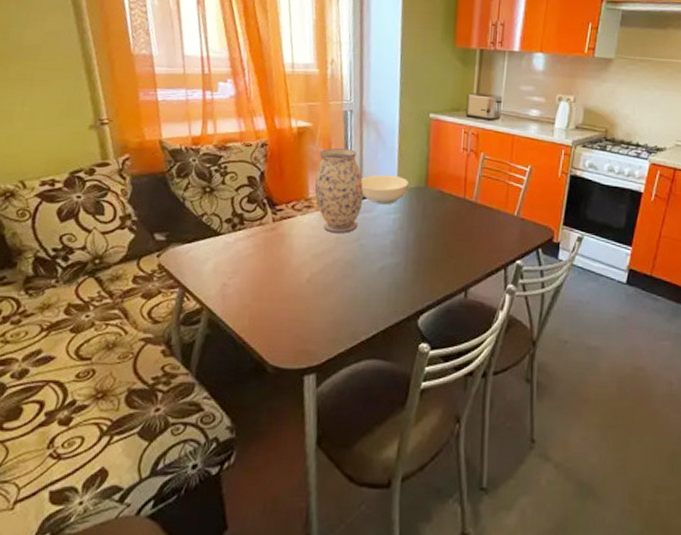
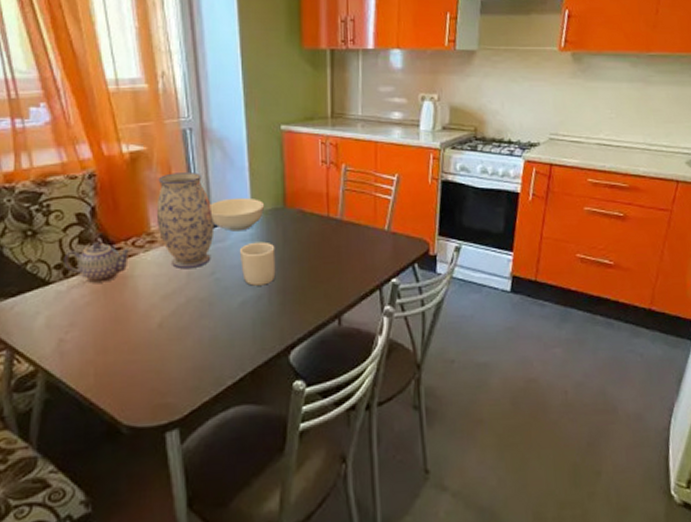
teapot: none [233,202,292,238] -> present [64,242,132,283]
mug: none [382,215,415,255] -> present [239,241,276,286]
toaster: present [465,92,503,122] -> none [319,97,361,129]

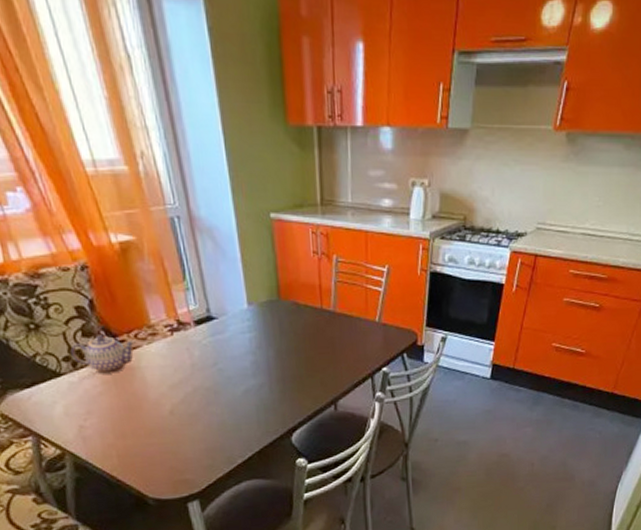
vase: present [156,172,215,269] -> none [151,264,213,361]
bowl: present [210,197,265,232] -> none [206,289,260,324]
mug: present [239,241,276,286] -> none [238,333,275,375]

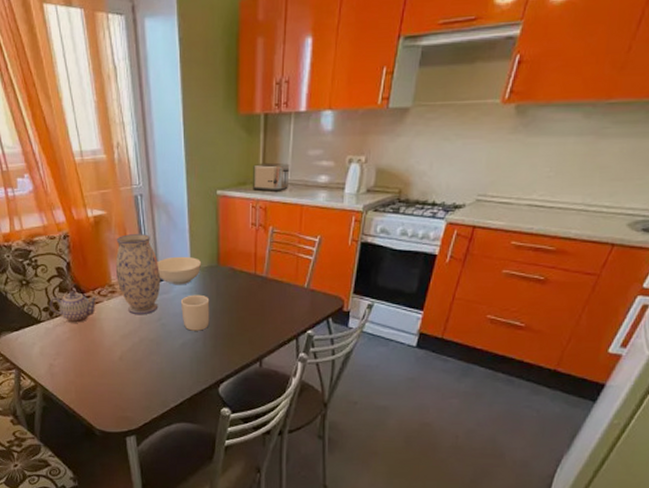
vase: none [151,264,213,361] -> present [115,234,161,315]
bowl: none [206,289,260,324] -> present [157,256,202,285]
mug: none [238,333,275,375] -> present [180,294,210,331]
toaster: none [308,182,351,217] -> present [252,162,290,193]

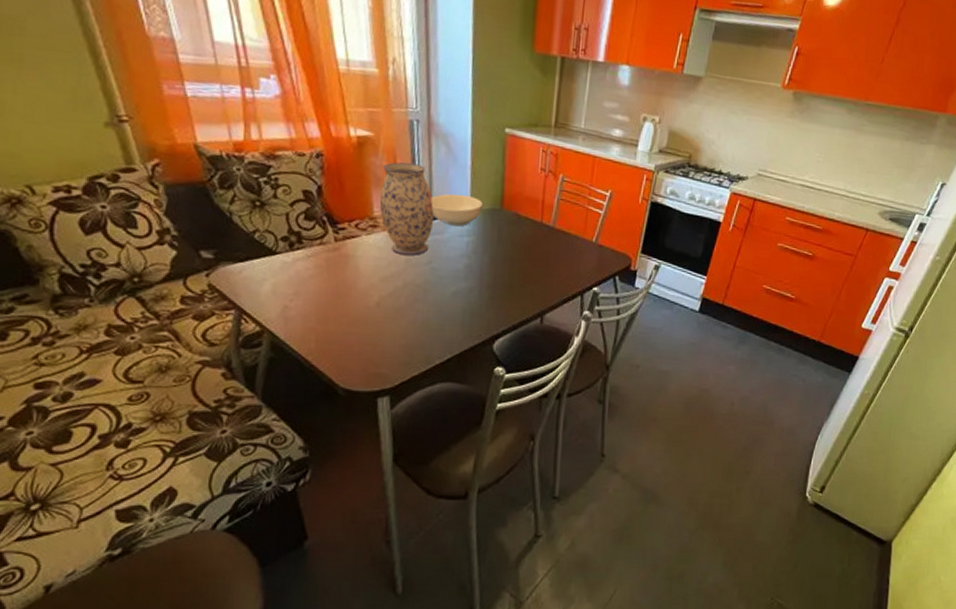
teapot: present [50,291,98,323] -> none [290,220,355,259]
mug: present [180,294,210,331] -> none [455,238,490,279]
toaster: present [252,162,290,193] -> none [543,106,585,140]

